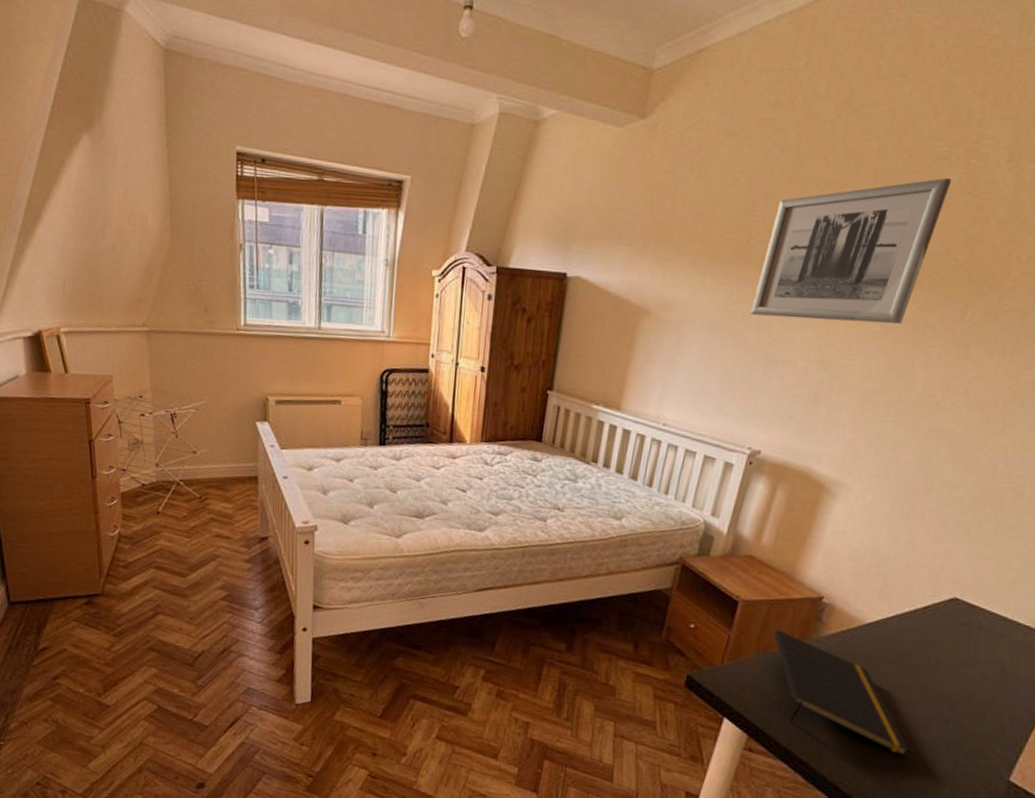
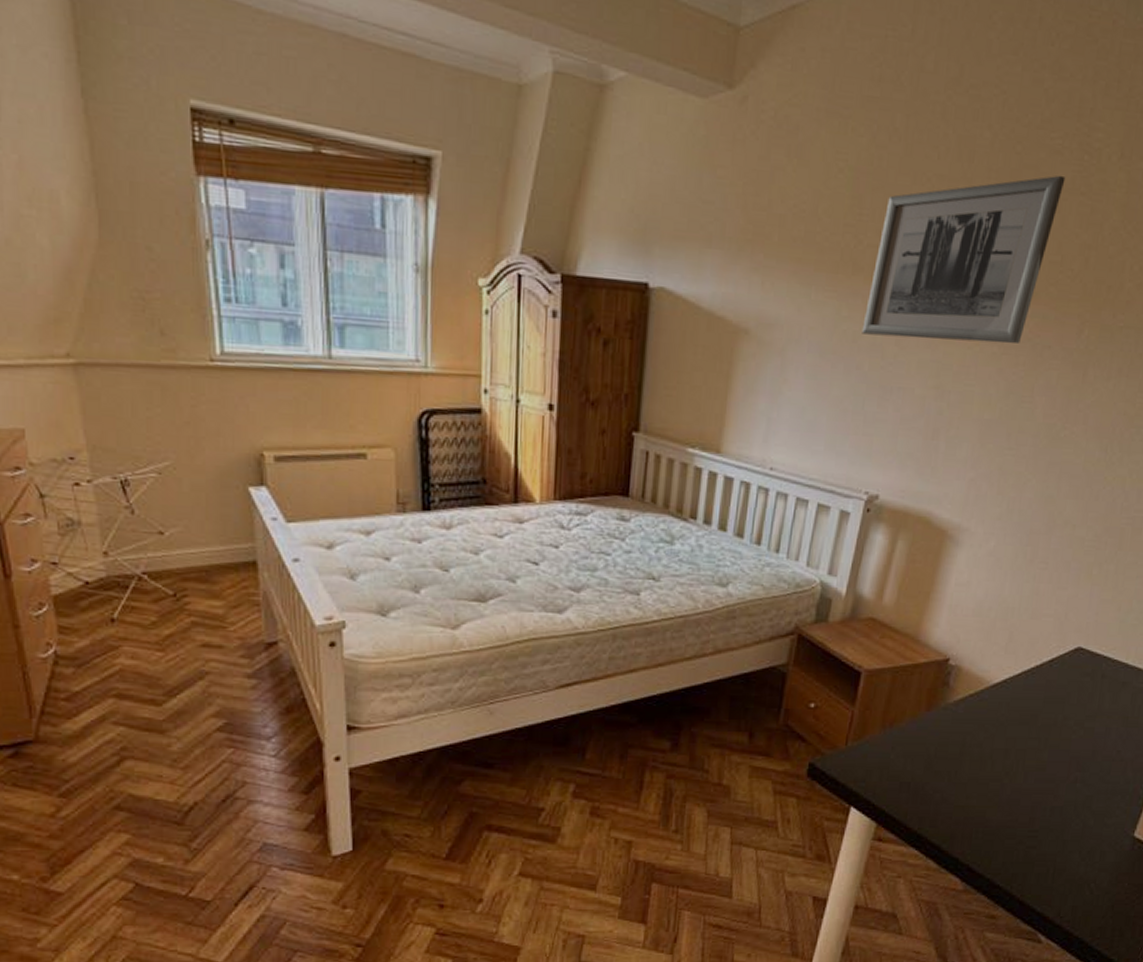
notepad: present [773,629,910,757] -> none [900,699,1040,826]

